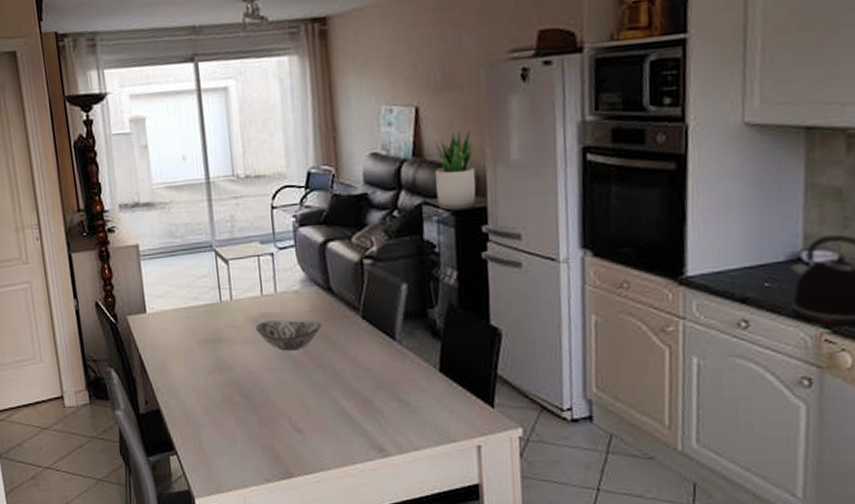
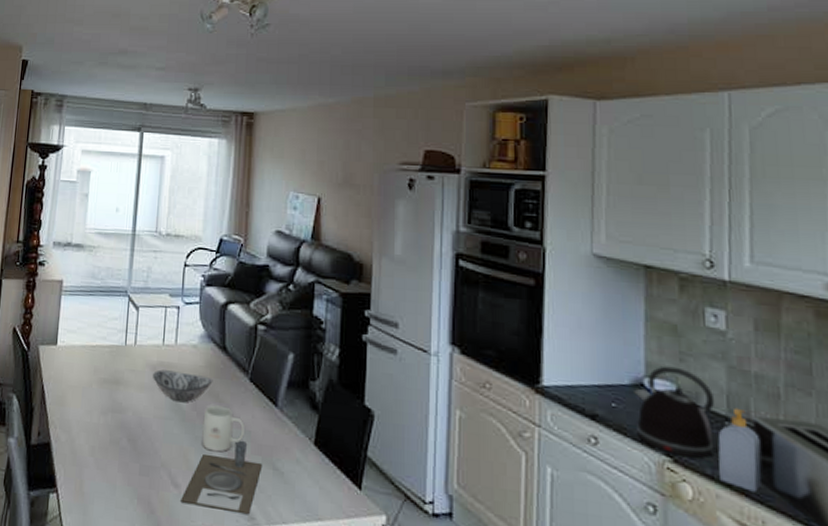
place setting: none [306,378,387,448] -> present [181,440,263,515]
mug: none [317,348,364,393] -> present [202,405,246,453]
planter: present [435,130,477,211] -> none [327,223,365,293]

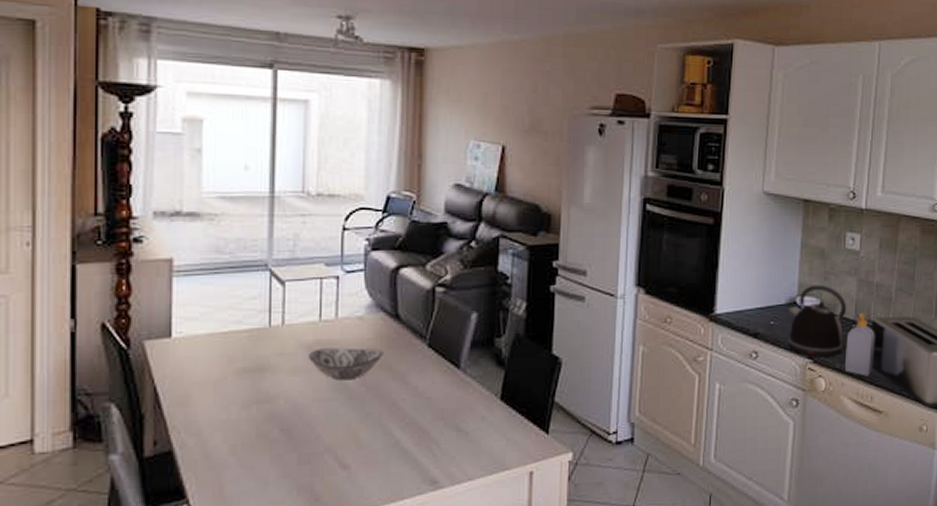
place setting: present [181,440,263,515] -> none [351,408,445,483]
mug: present [202,405,246,453] -> none [374,377,425,425]

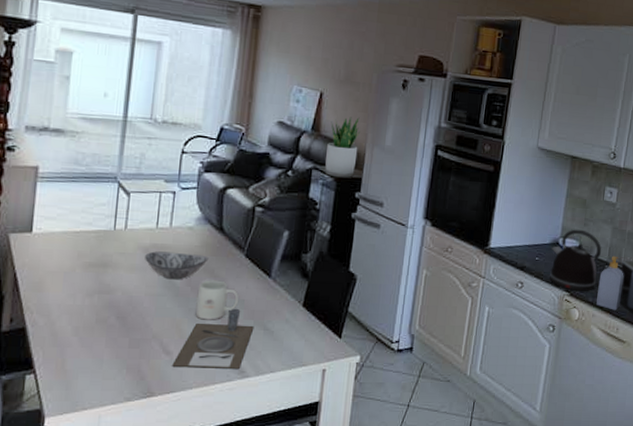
place setting: none [351,408,445,483] -> present [172,308,254,370]
mug: none [374,377,425,425] -> present [195,280,240,320]
planter: none [513,172,554,245] -> present [325,117,361,178]

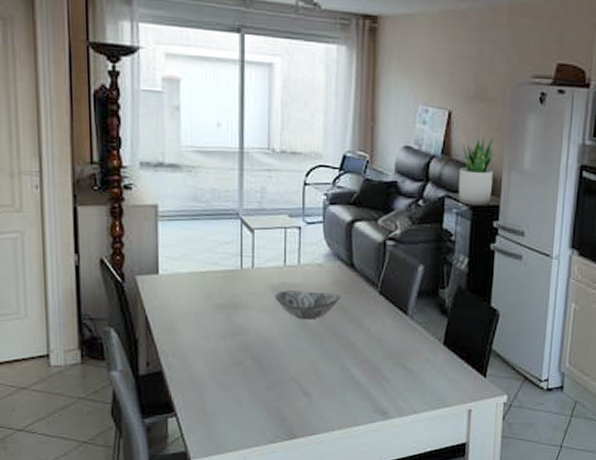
place setting: present [172,308,254,370] -> none [312,348,394,411]
mug: present [195,280,240,320] -> none [332,319,376,361]

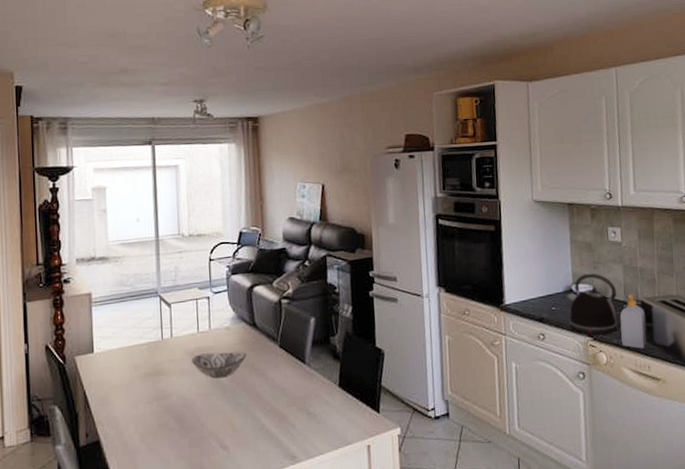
planter: present [458,137,496,206] -> none [336,201,365,260]

